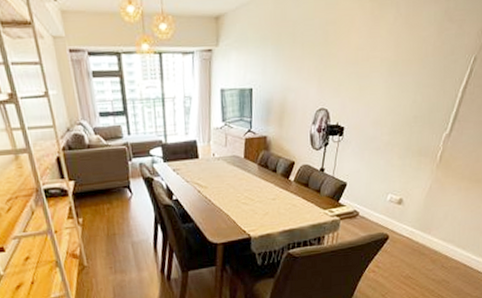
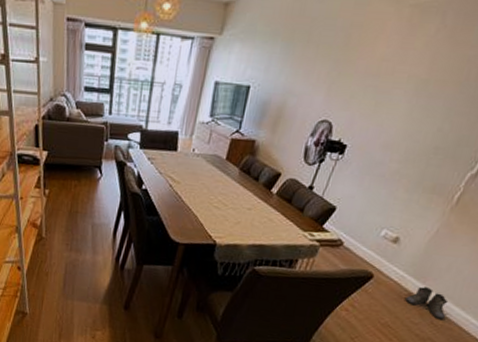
boots: none [418,236,451,262] -> present [405,286,449,320]

